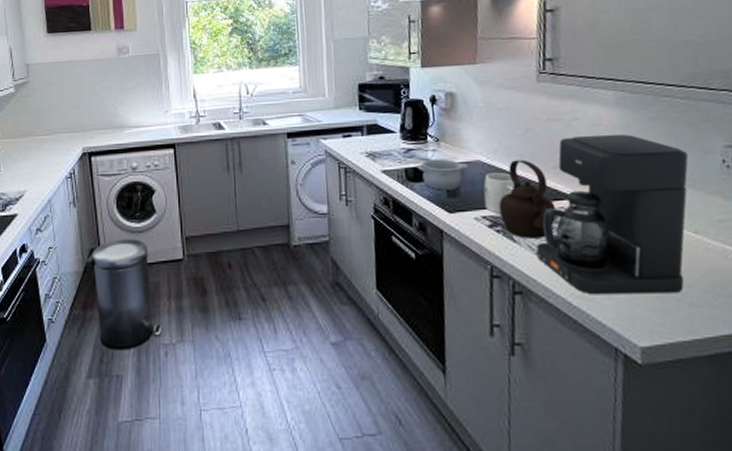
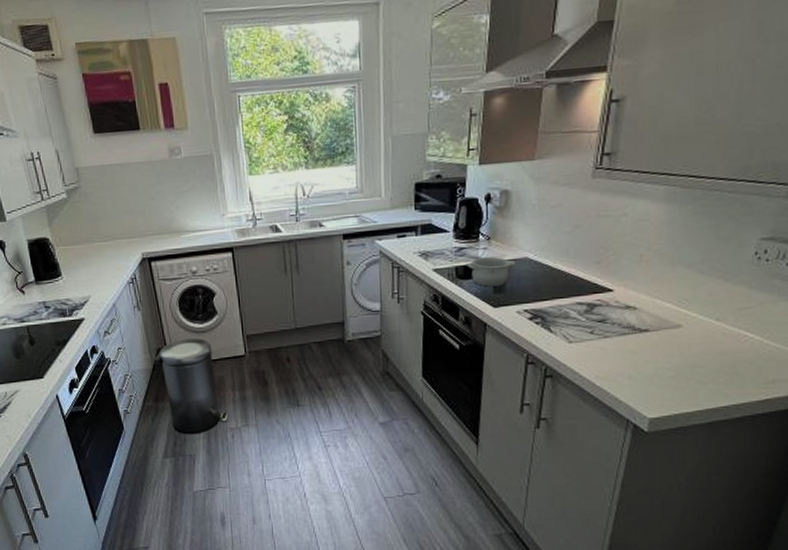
mug: present [483,172,515,214] -> none [527,268,557,307]
teapot: present [499,159,556,239] -> none [541,255,593,329]
coffee maker: present [536,134,689,295] -> none [569,228,725,377]

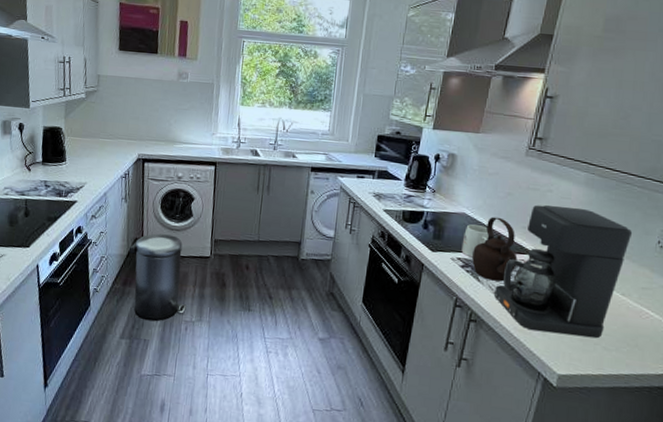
cooking pot: present [467,256,516,287] -> none [413,206,455,234]
mug: none [527,268,557,307] -> present [461,224,489,258]
teapot: none [541,255,593,329] -> present [472,216,518,282]
coffee maker: none [569,228,725,377] -> present [493,205,633,339]

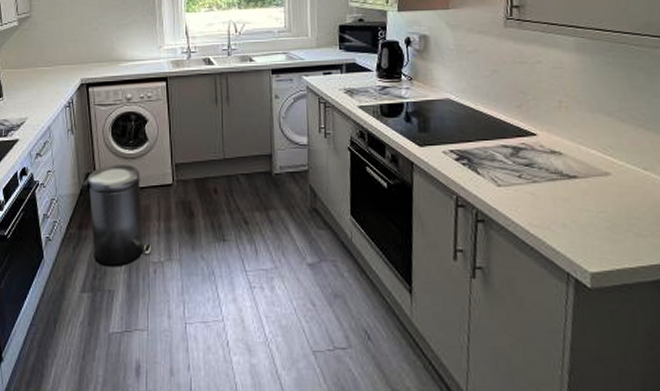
mug: present [461,224,489,258] -> none [451,110,481,148]
teapot: present [472,216,518,282] -> none [465,98,517,171]
coffee maker: present [493,205,633,339] -> none [498,77,641,224]

